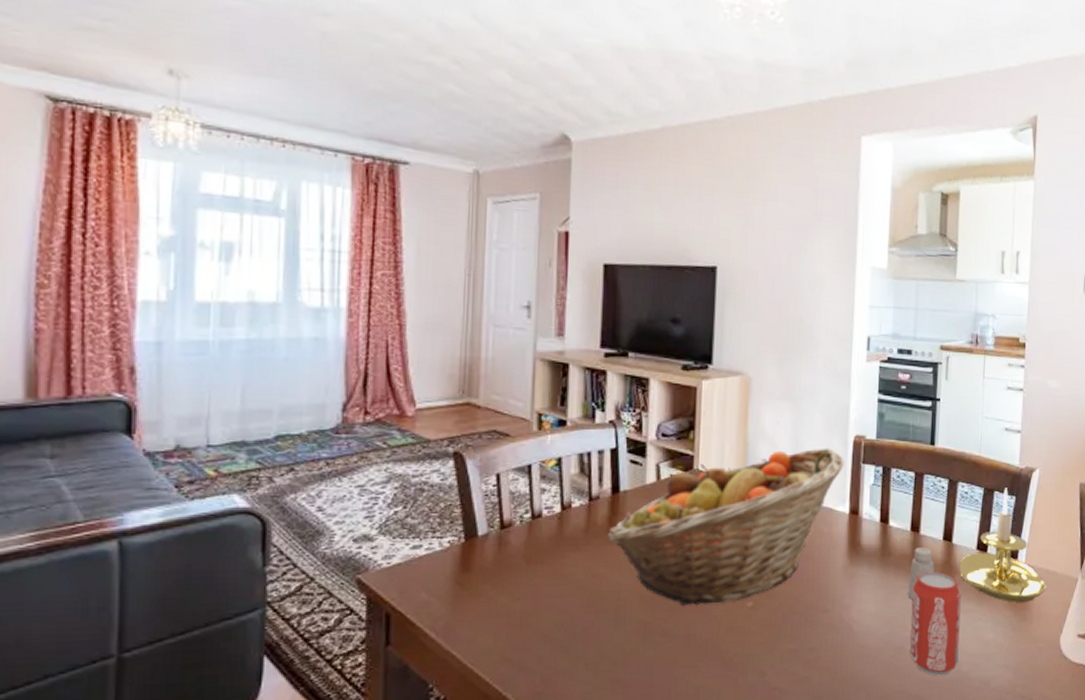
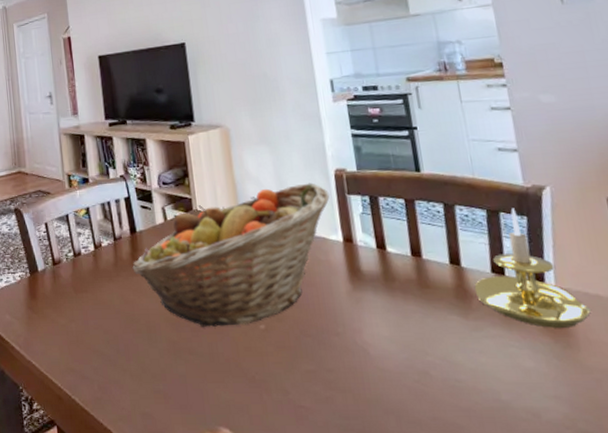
saltshaker: present [908,548,935,599] -> none [418,272,447,324]
beverage can: present [909,572,961,676] -> none [425,296,496,404]

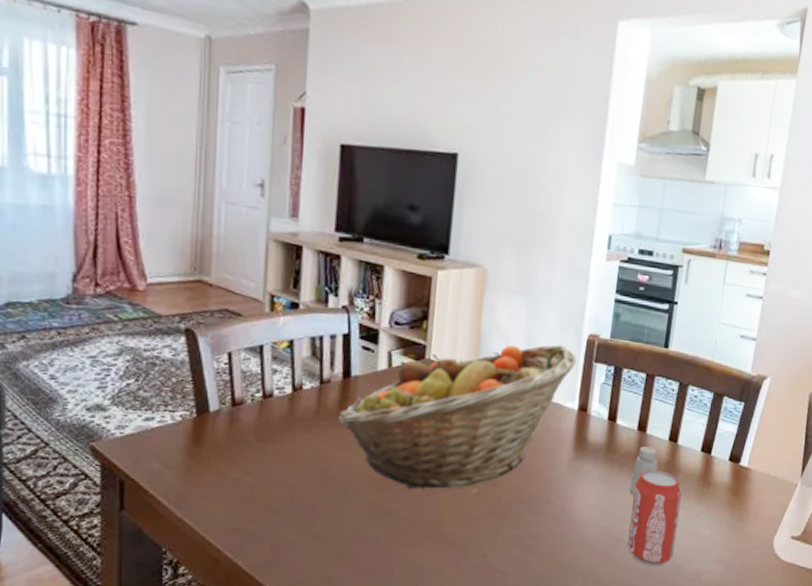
saltshaker: none [418,272,447,324] -> present [630,447,659,495]
beverage can: none [425,296,496,404] -> present [626,470,682,567]
candle holder: present [474,208,591,328] -> none [682,393,767,503]

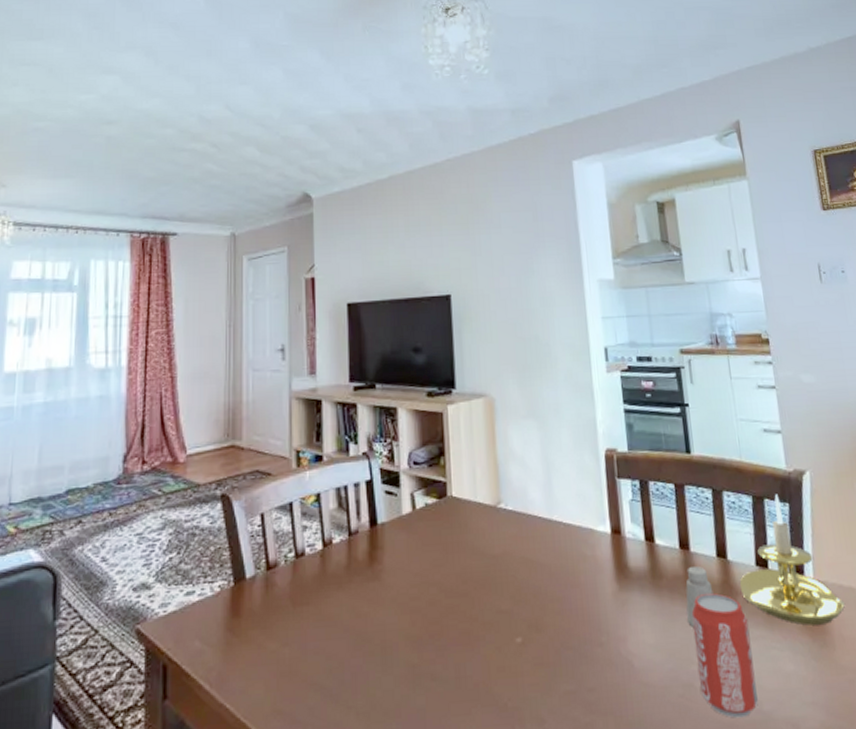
fruit basket: present [338,344,577,489] -> none [369,464,599,644]
candle holder: none [682,393,767,503] -> present [739,494,845,626]

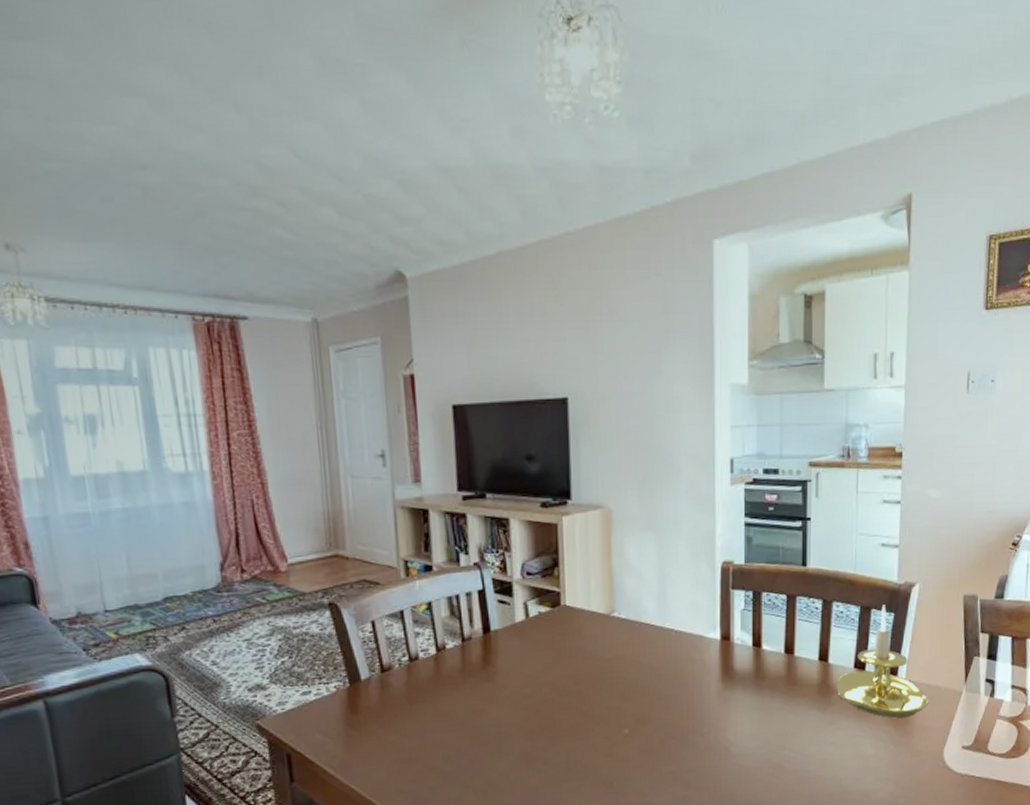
saltshaker: present [685,566,713,627] -> none [784,669,811,720]
beverage can: present [691,593,758,718] -> none [788,691,839,791]

